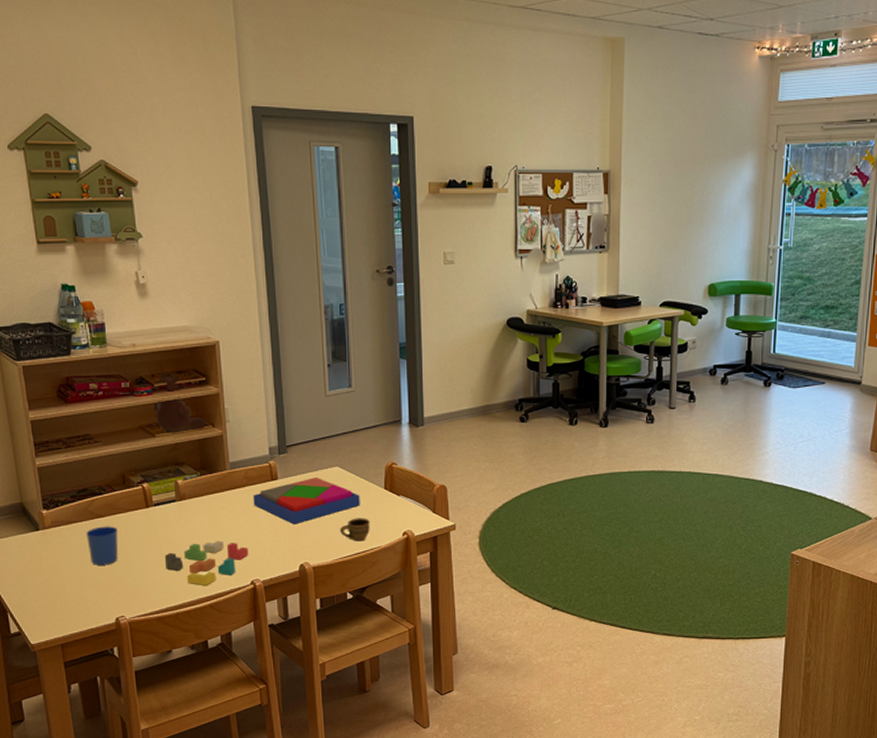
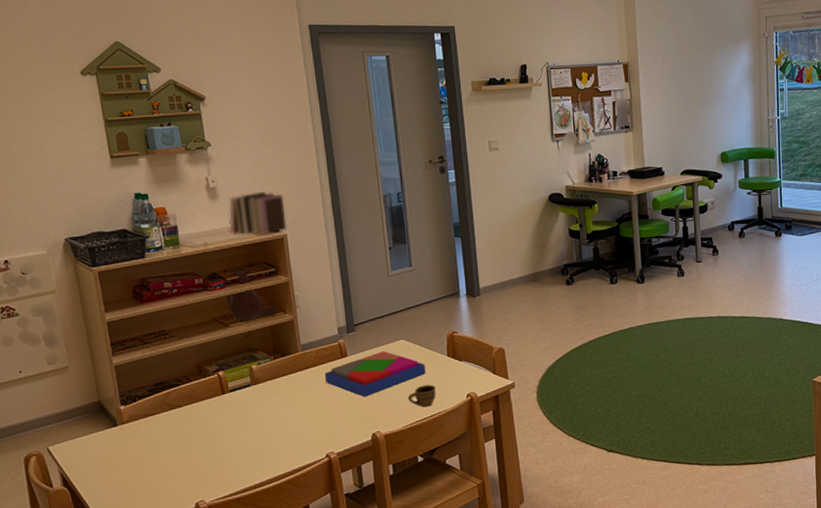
cup: present [86,526,119,565] -> none [164,415,196,454]
books: none [159,293,220,340] -> present [229,192,287,235]
toy blocks: present [164,540,249,587] -> none [241,418,323,464]

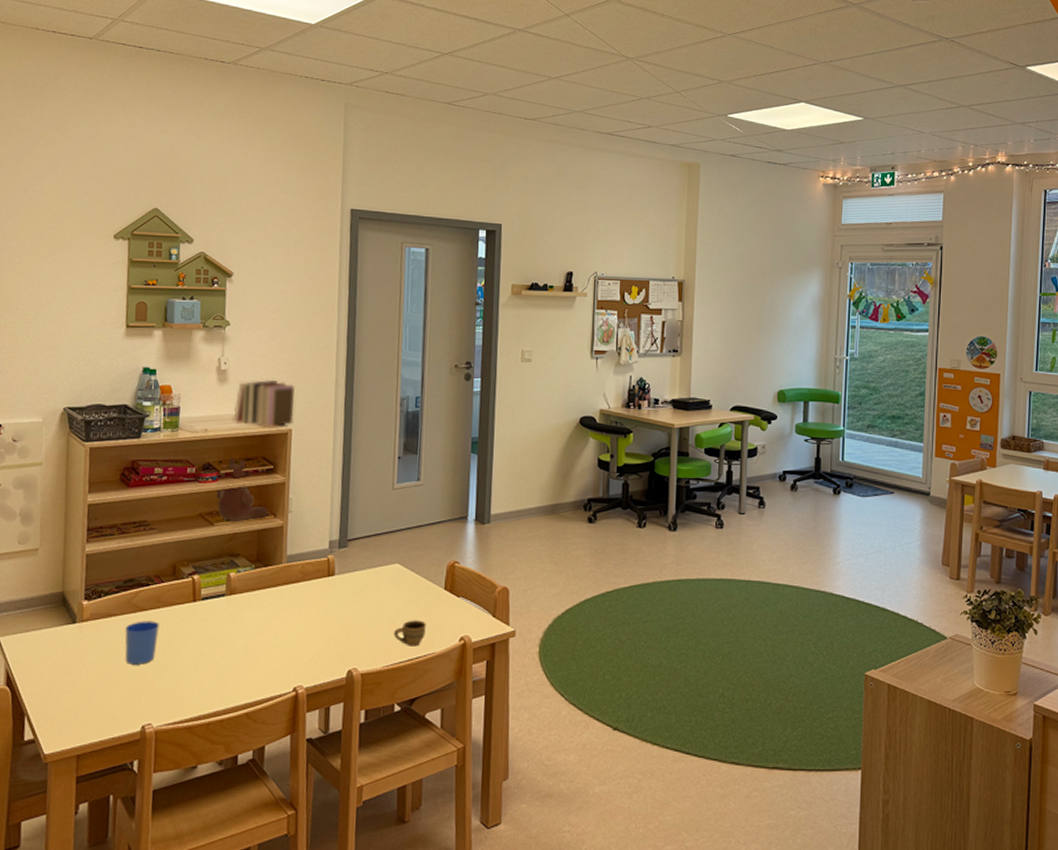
cup: none [164,415,196,454] -> present [124,621,160,665]
puzzle: present [324,351,426,397] -> none [306,574,418,625]

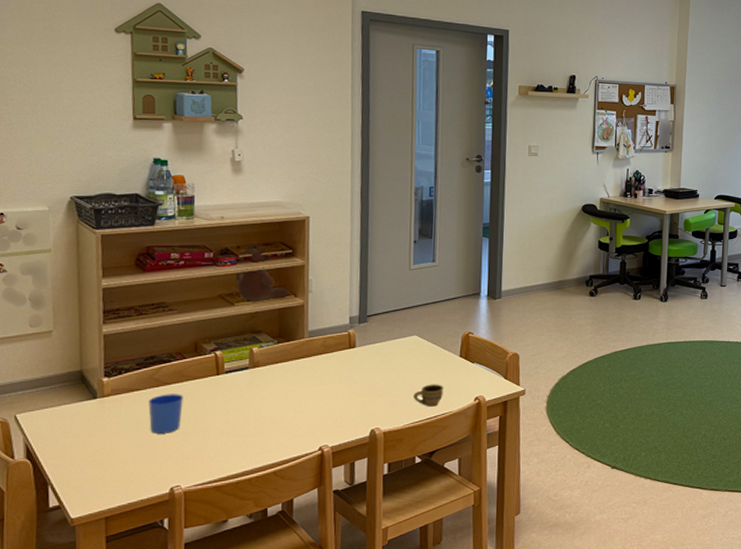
books: present [232,380,295,427] -> none [249,171,311,215]

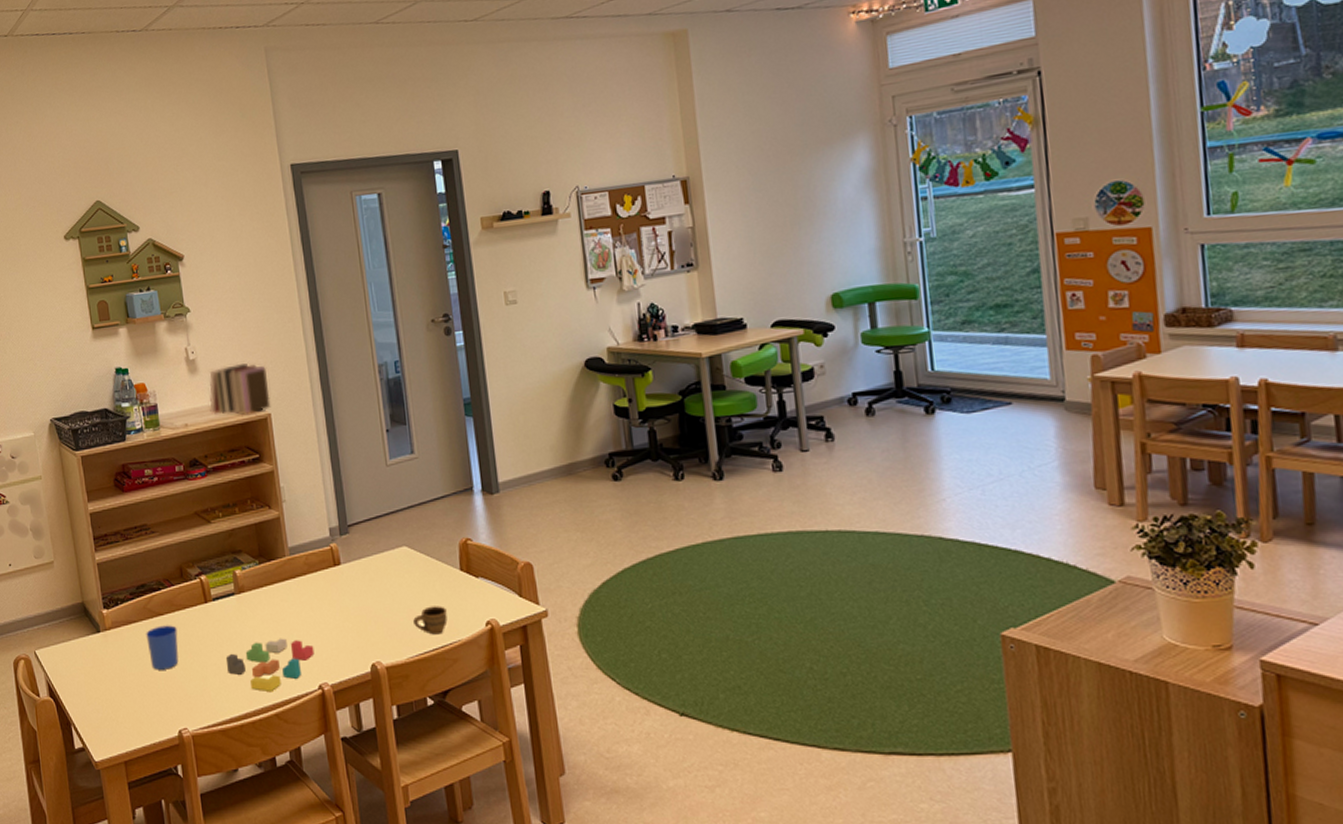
toy blocks: none [230,407,320,454] -> present [225,638,315,693]
stuffed bear: present [236,243,289,301] -> none [208,451,263,517]
books: none [249,171,311,215] -> present [209,363,271,415]

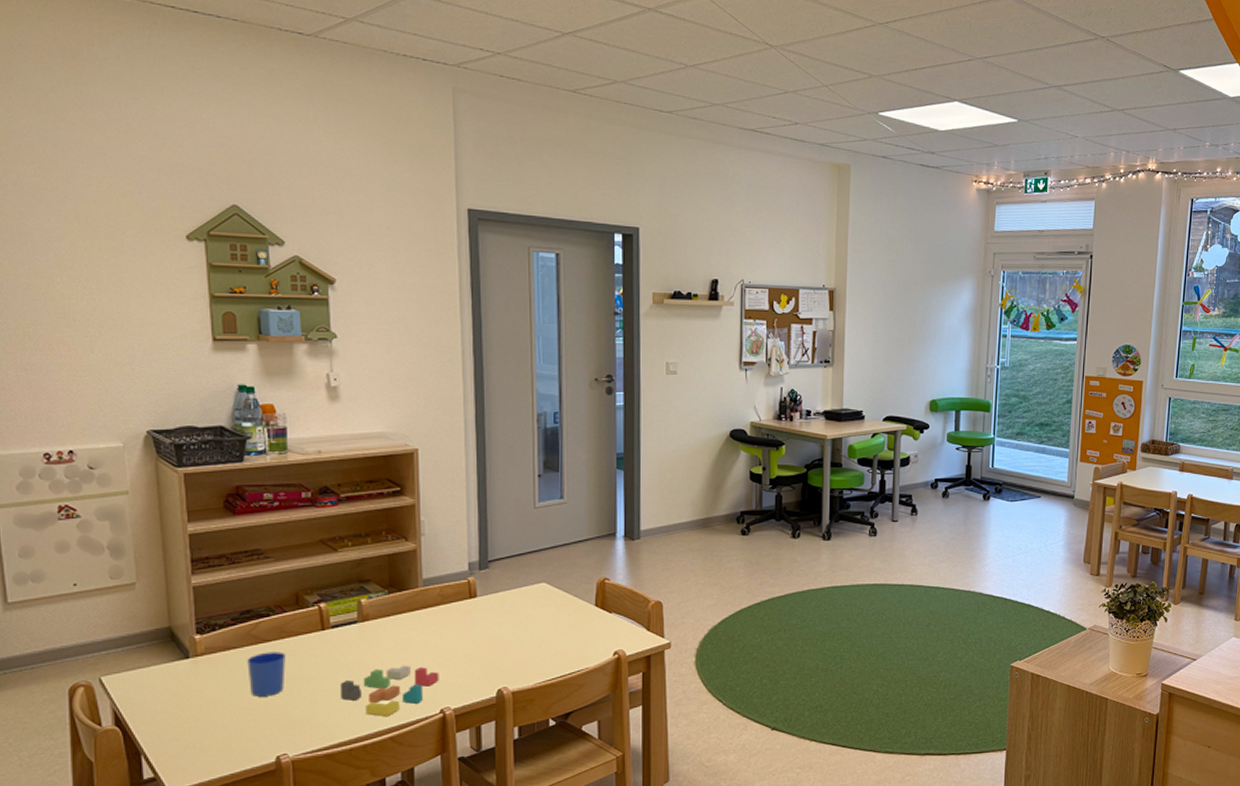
books: present [209,363,271,415] -> none [349,397,419,447]
cup: present [413,606,448,635] -> none [544,637,578,663]

